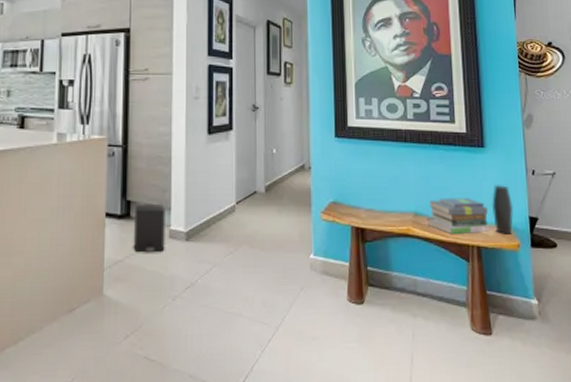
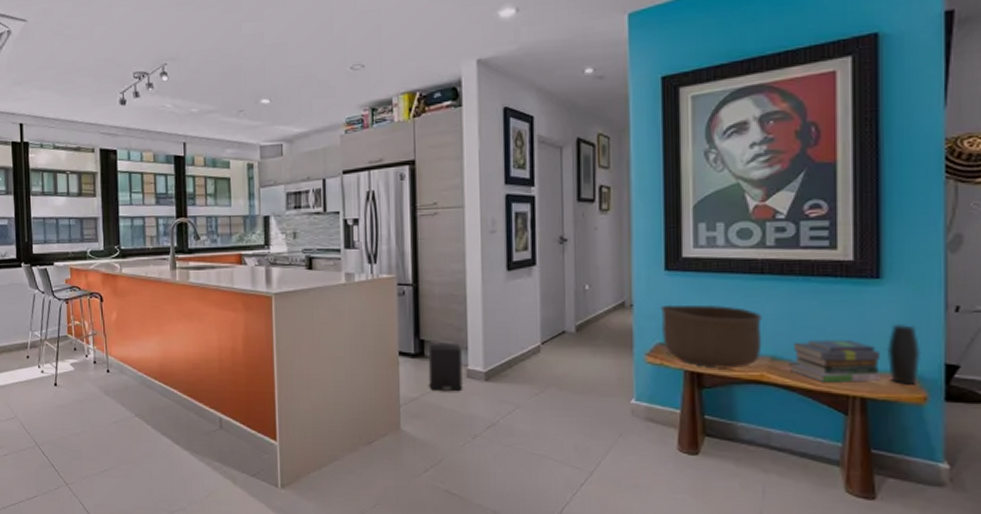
basket: none [332,167,408,224] -> present [660,304,762,369]

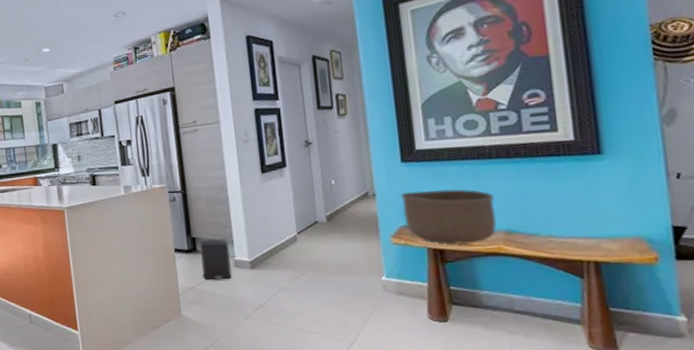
books: present [791,340,882,382] -> none [525,211,613,250]
vase: present [886,323,922,385] -> none [613,192,649,248]

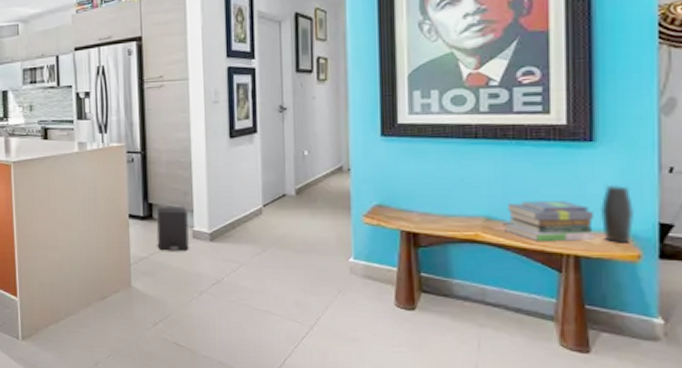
basket: present [400,189,497,245] -> none [377,168,477,229]
books: none [525,211,613,250] -> present [505,201,596,241]
vase: none [613,192,649,248] -> present [599,184,636,243]

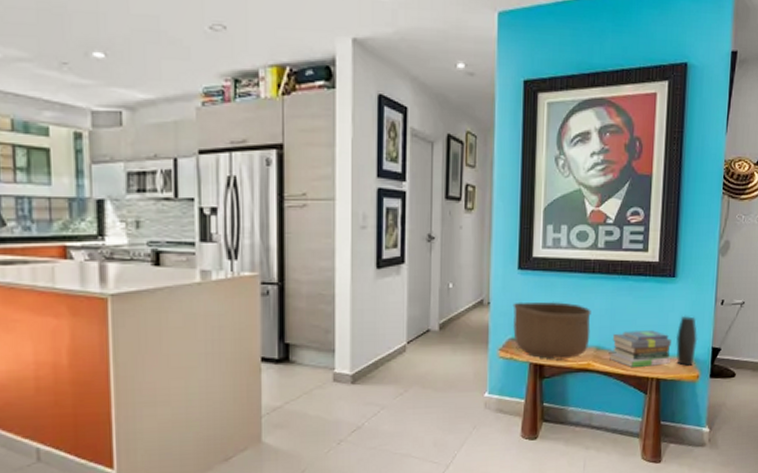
pedal bin: present [155,205,190,250] -> none [293,345,330,397]
basket: none [377,168,477,229] -> present [512,301,591,360]

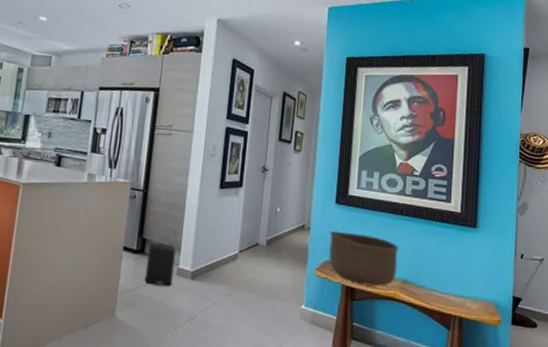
pedal bin: none [293,345,330,397] -> present [145,242,176,286]
books: present [610,330,671,367] -> none [415,269,473,305]
vase: present [675,315,698,366] -> none [477,262,499,310]

